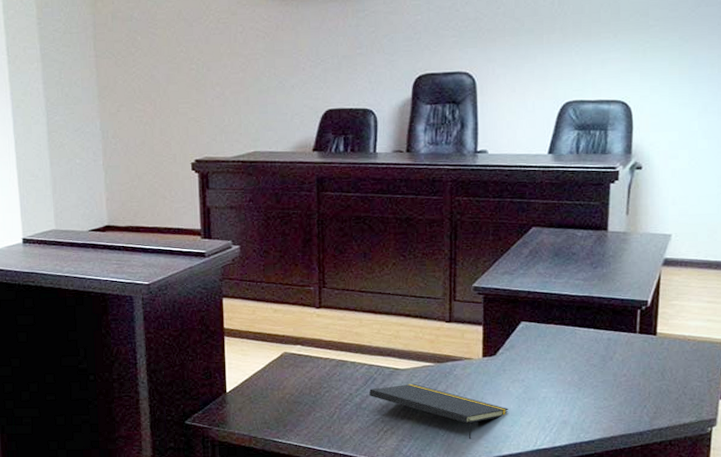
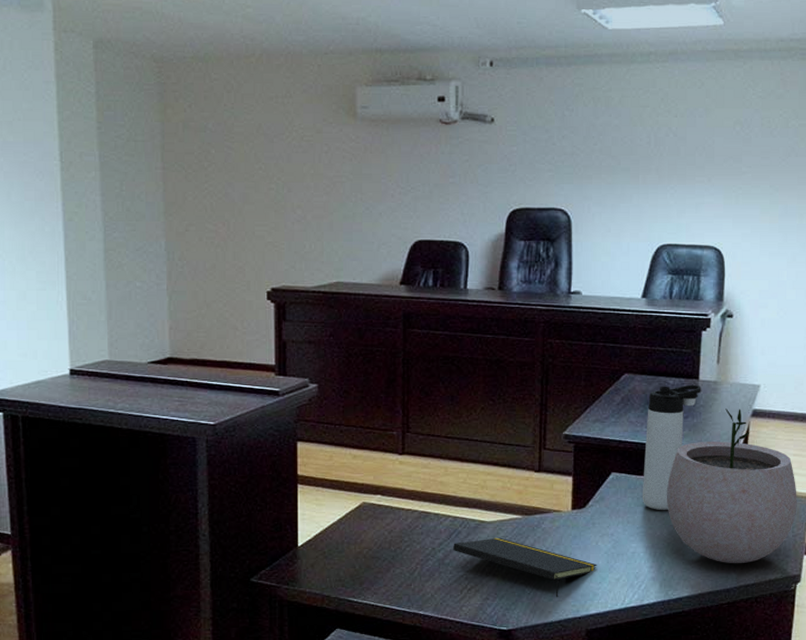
thermos bottle: none [552,235,611,358] -> present [642,384,701,511]
plant pot: none [576,258,712,408] -> present [666,409,797,564]

